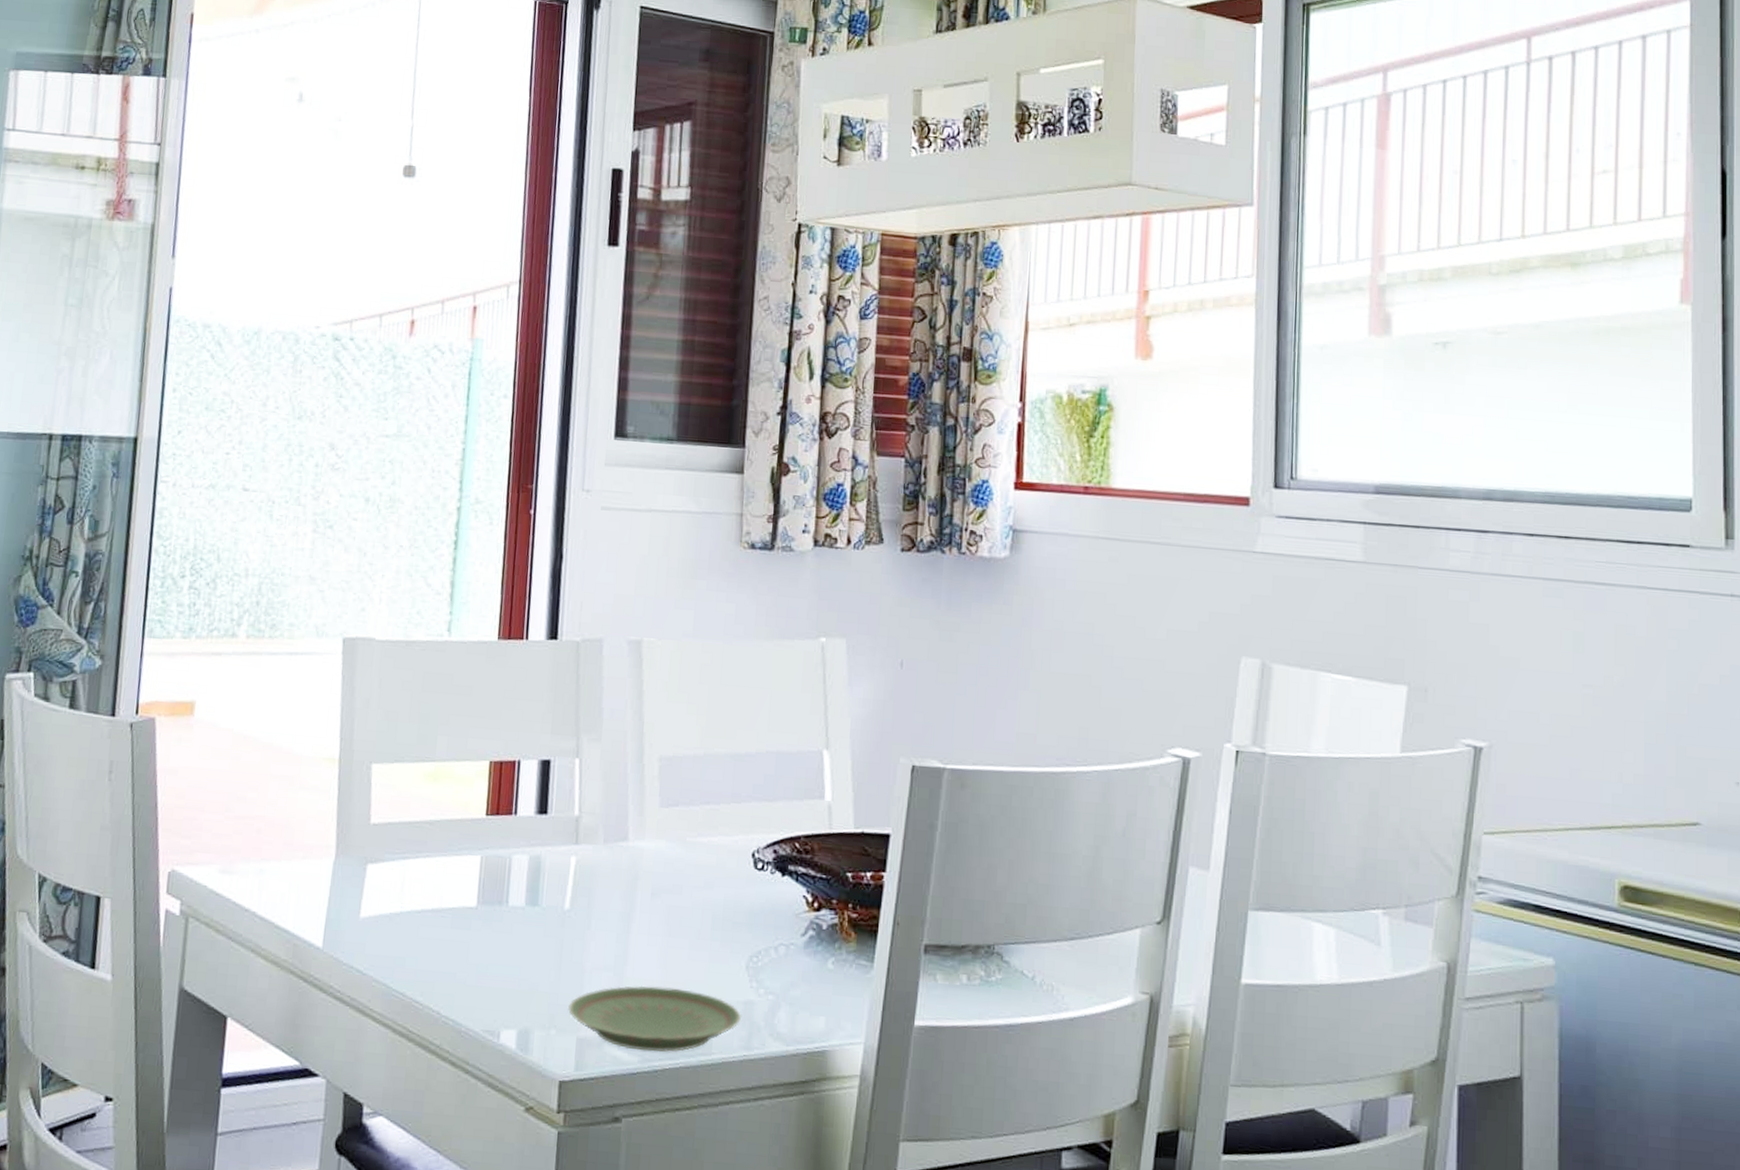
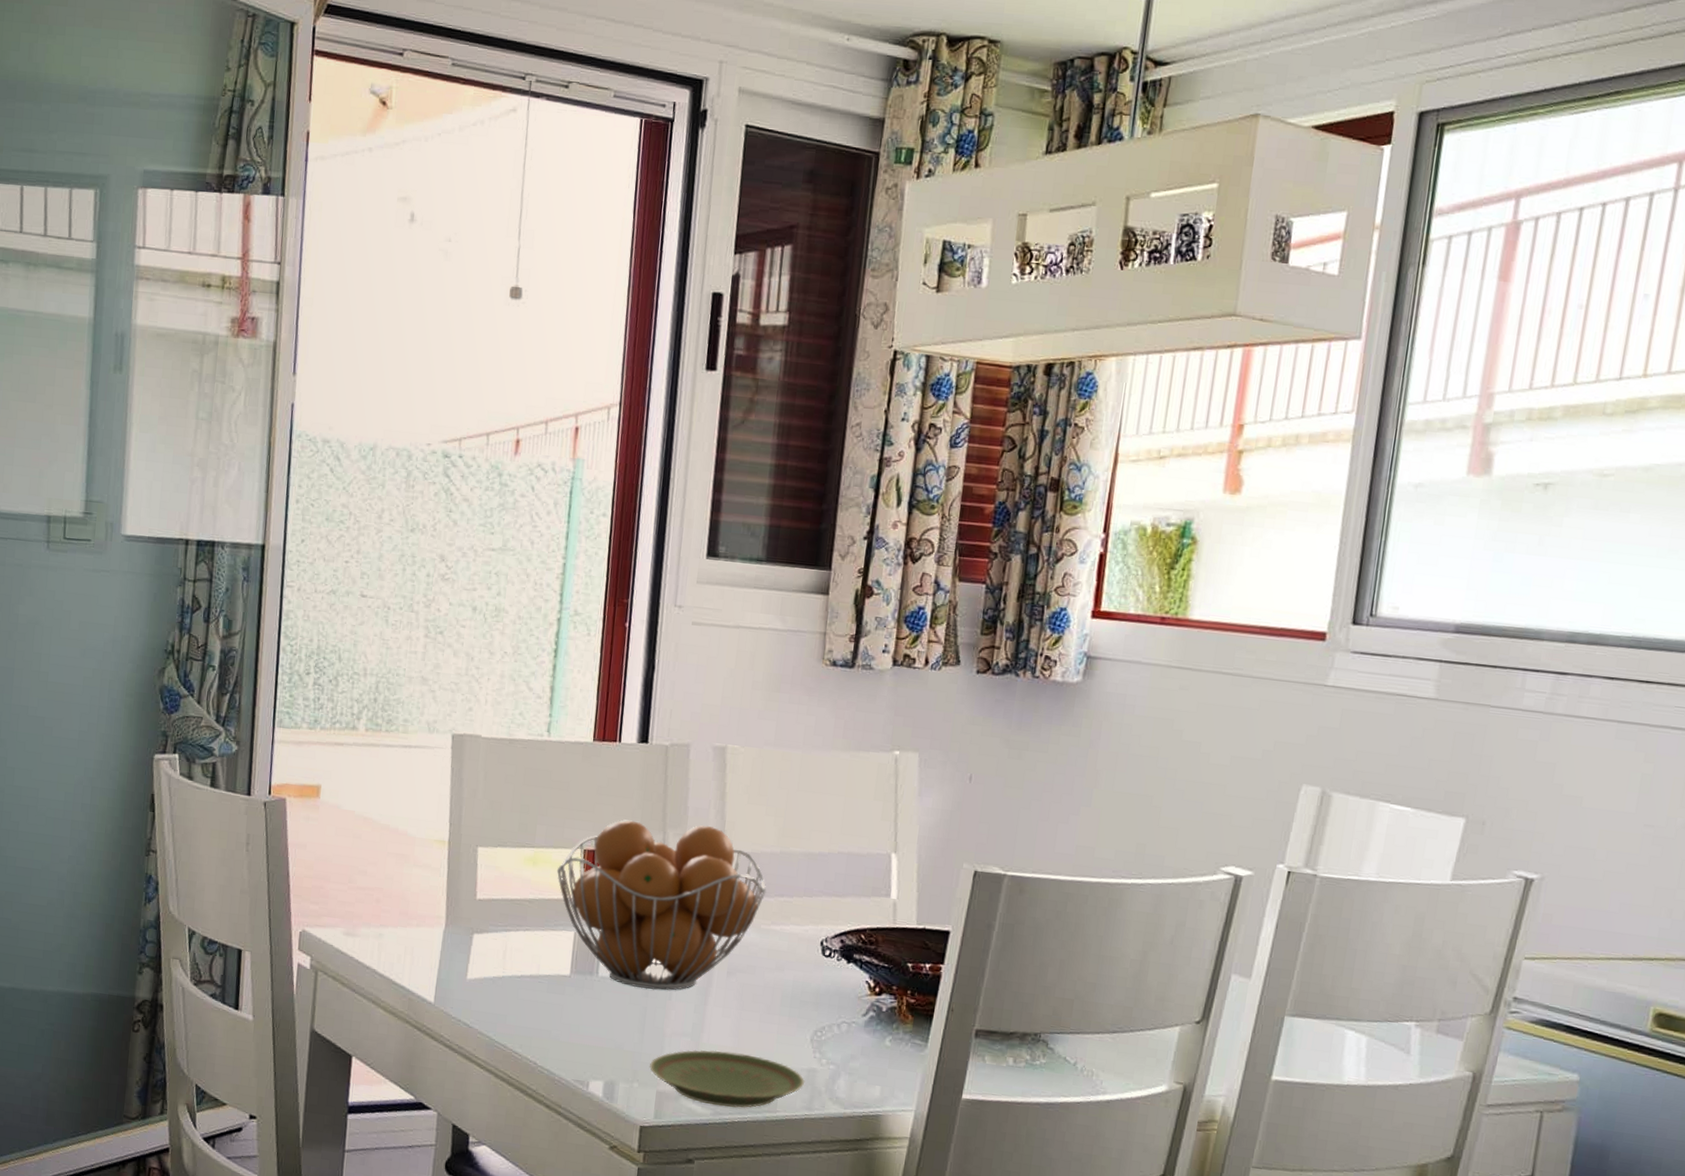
fruit basket: none [460,725,691,919] -> present [556,819,767,991]

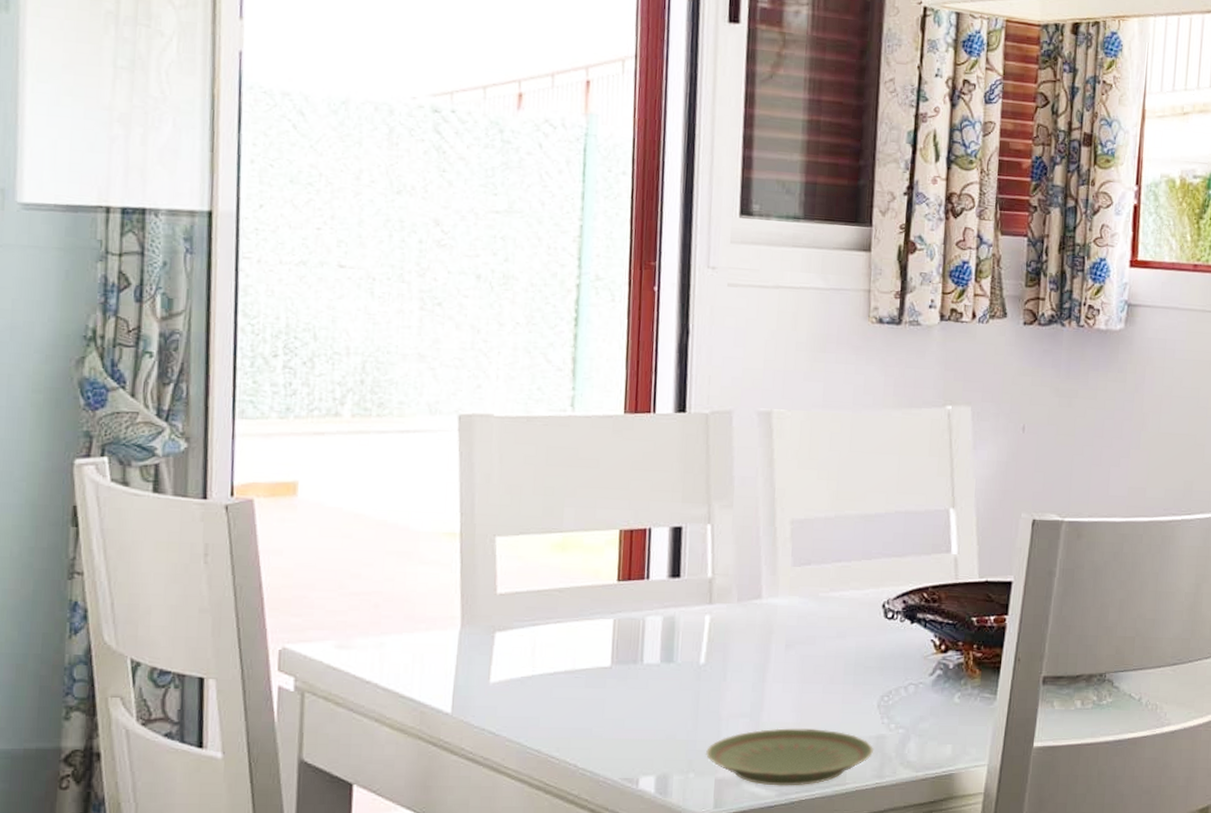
fruit basket: present [556,819,767,991] -> none [589,494,823,673]

